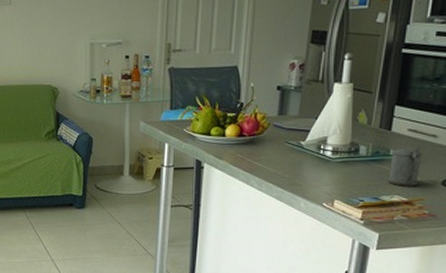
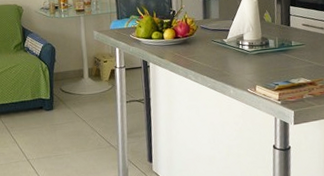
beer stein: present [387,147,422,186] -> none [293,38,317,70]

